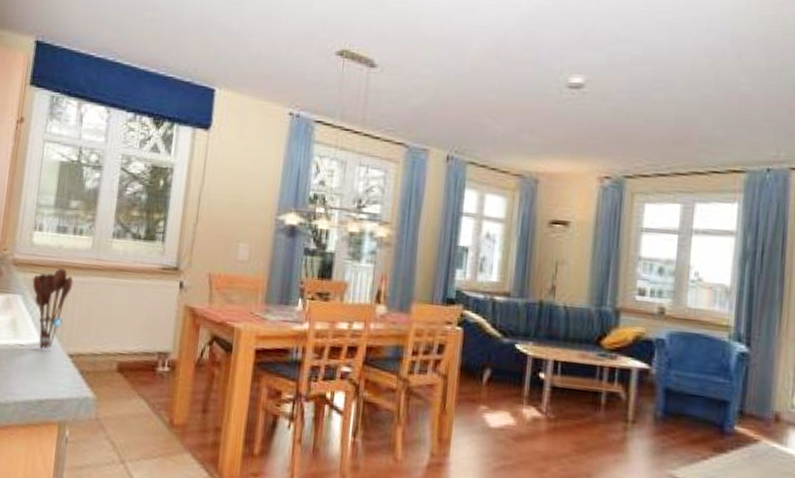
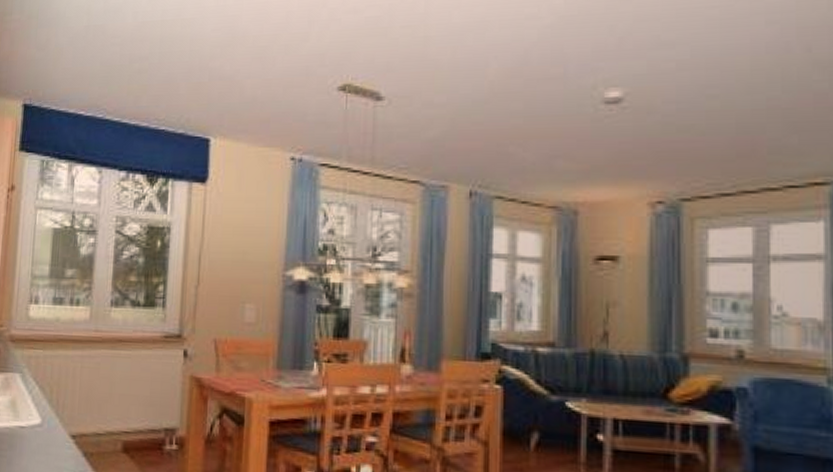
utensil holder: present [32,267,74,349] -> none [30,341,73,431]

